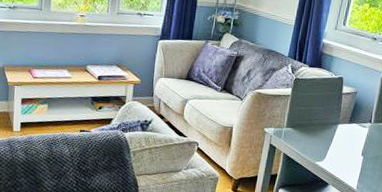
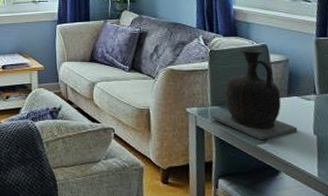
vase: none [284,78,350,159] -> present [211,48,298,141]

